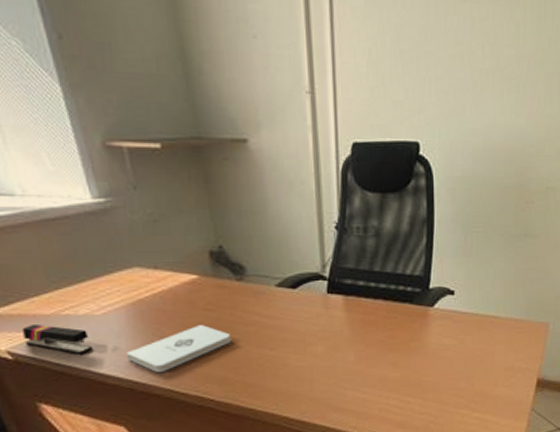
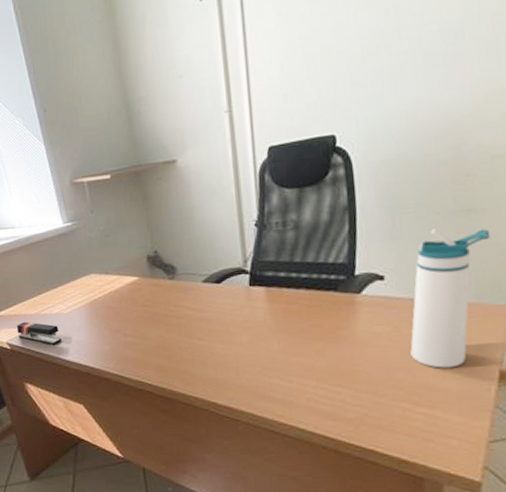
notepad: present [126,324,232,372] -> none [85,318,166,359]
water bottle: none [471,250,540,378] -> present [410,229,491,368]

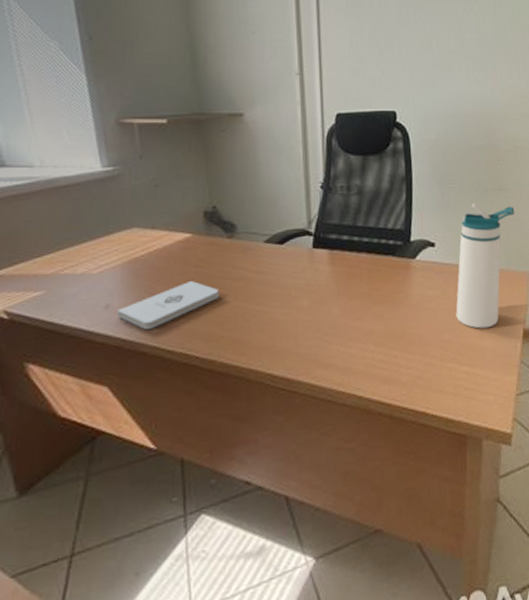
stapler: present [17,322,62,346] -> none [22,284,86,314]
notepad: none [85,318,166,359] -> present [117,280,220,329]

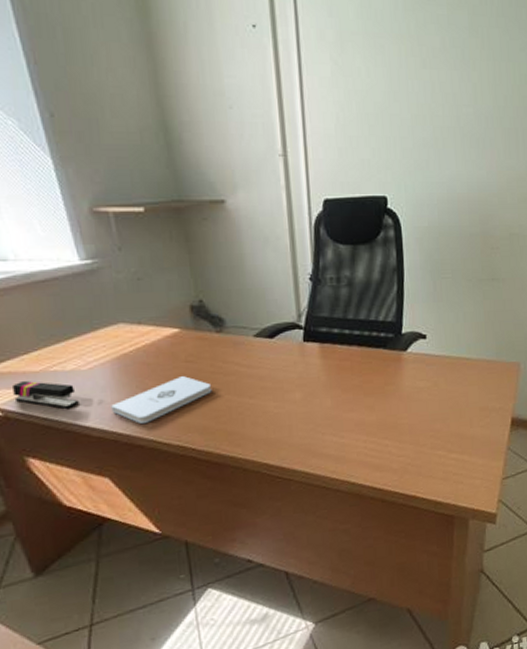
stapler: none [22,284,86,314] -> present [13,381,79,410]
water bottle: present [456,203,515,329] -> none [446,294,508,418]

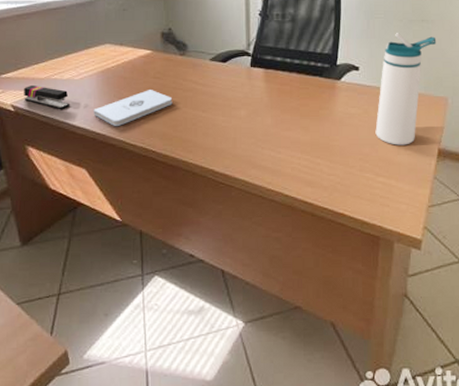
water bottle: none [446,294,508,418] -> present [375,33,437,145]

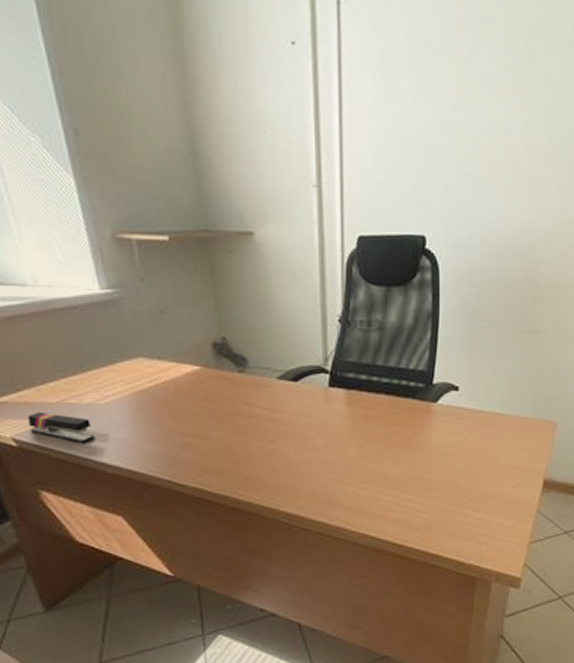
notepad: present [93,89,173,126] -> none [127,415,232,463]
water bottle: present [375,33,437,145] -> none [475,346,548,477]

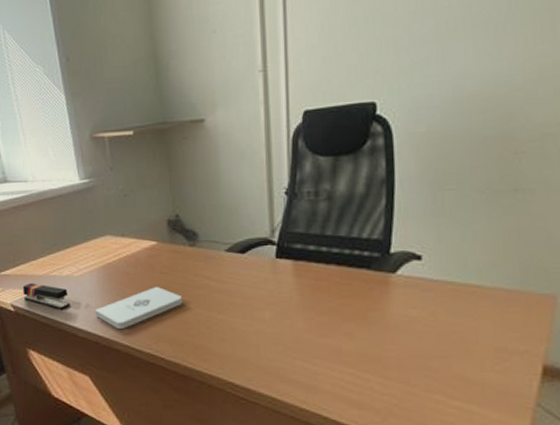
notepad: none [127,415,232,463] -> present [95,286,183,329]

